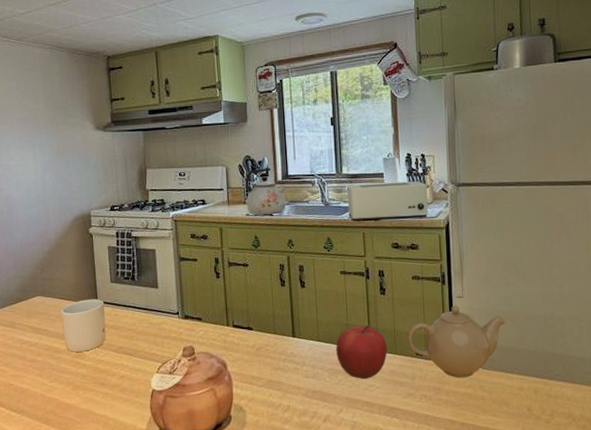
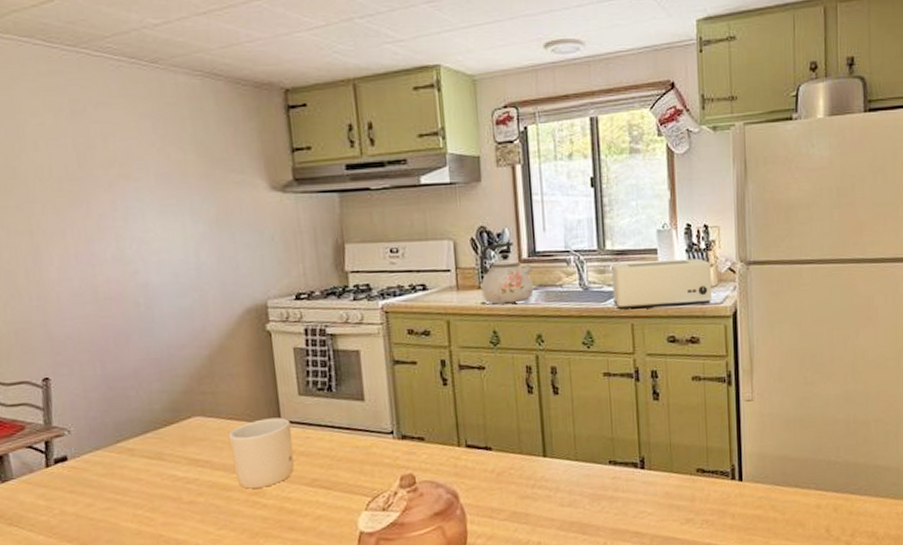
fruit: present [336,324,387,379] -> none [598,437,662,505]
teapot: present [407,305,506,378] -> none [685,410,803,498]

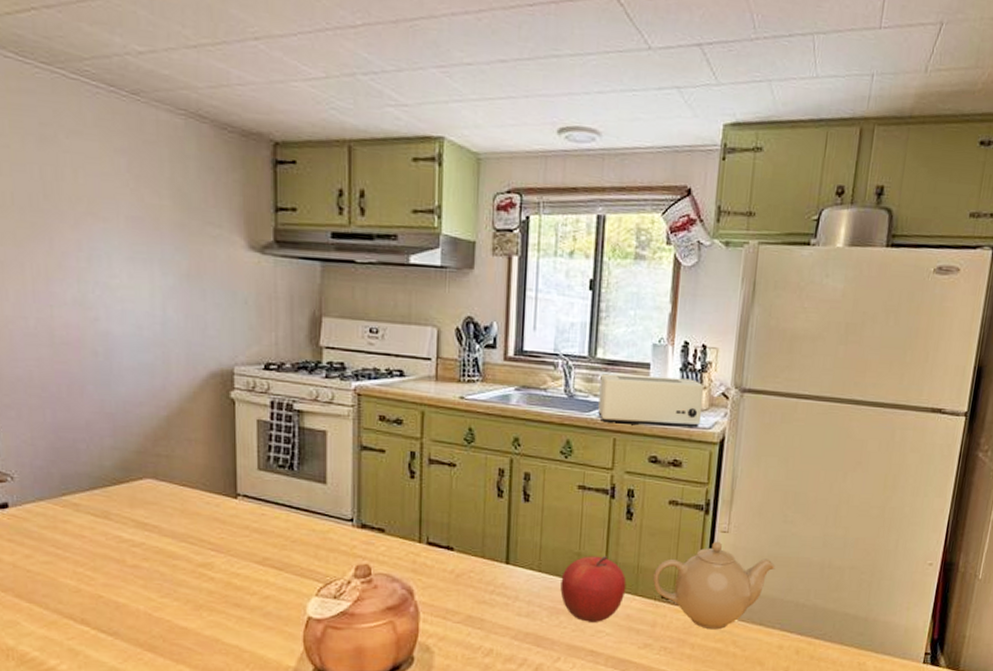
mug: present [228,417,294,489] -> none [180,489,247,560]
kettle: present [479,242,534,305] -> none [461,336,517,402]
fruit: none [598,437,662,505] -> present [560,555,627,622]
teapot: none [685,410,803,498] -> present [652,541,776,630]

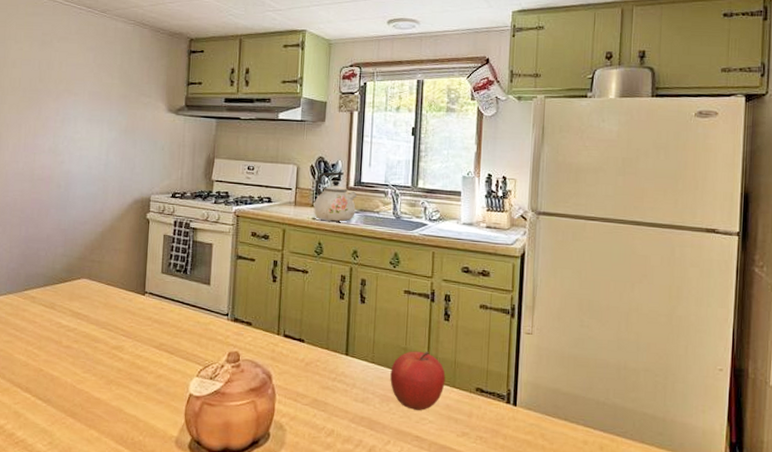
kettle: none [461,336,517,402] -> present [313,172,357,222]
toaster: present [598,373,705,429] -> none [420,200,506,245]
teapot: present [652,541,776,630] -> none [467,341,576,423]

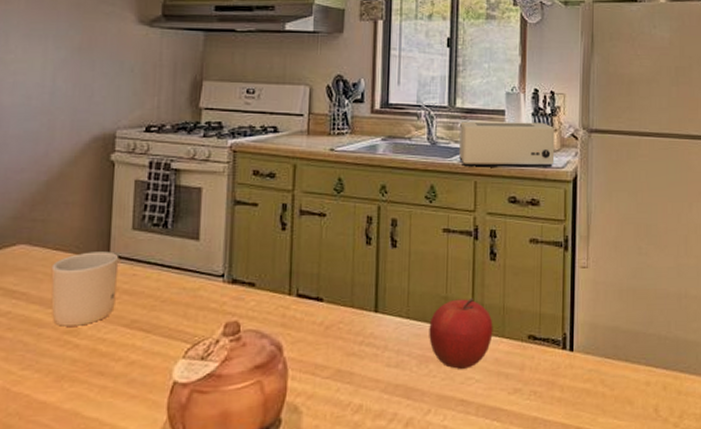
mug: none [104,288,152,344] -> present [50,251,119,326]
kettle: present [313,172,357,222] -> none [331,92,384,152]
toaster: none [420,200,506,245] -> present [459,121,555,169]

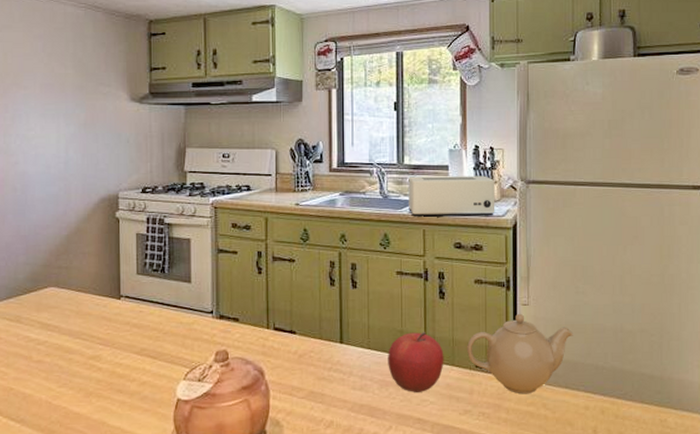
mug: present [50,251,119,326] -> none [76,292,128,353]
teapot: none [518,277,635,369] -> present [466,313,573,394]

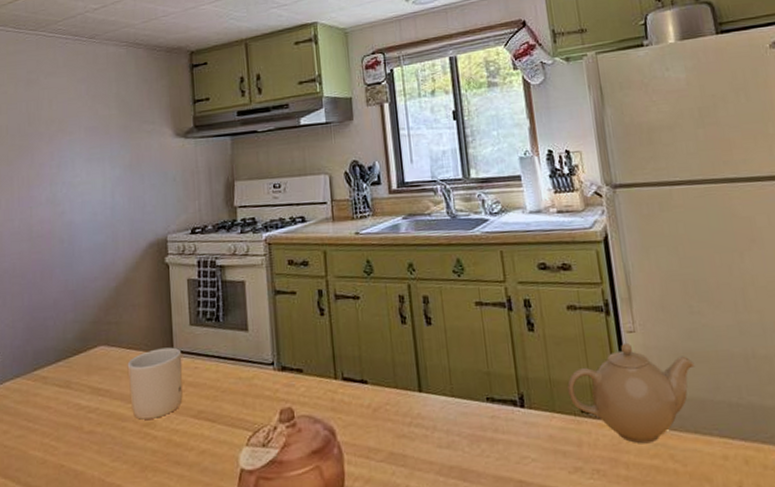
mug: none [76,292,128,353] -> present [127,347,183,420]
fruit: present [388,331,444,392] -> none [475,371,543,448]
toaster: present [408,176,495,218] -> none [477,183,581,238]

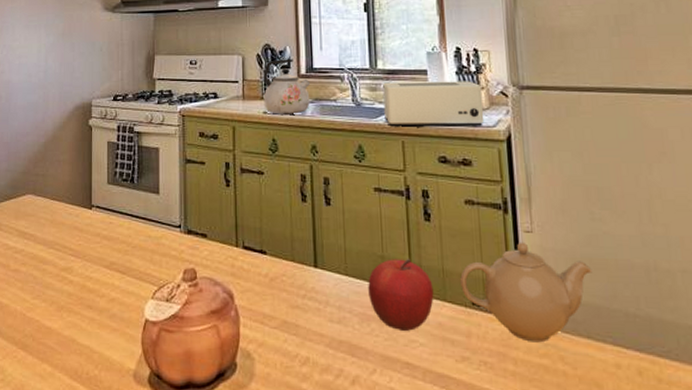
mug: present [127,347,183,420] -> none [50,202,99,265]
kettle: none [352,174,404,234] -> present [263,59,310,114]
fruit: none [475,371,543,448] -> present [368,258,434,331]
toaster: none [477,183,581,238] -> present [383,81,485,128]

